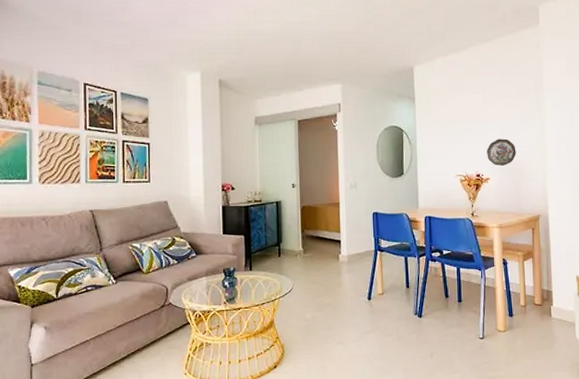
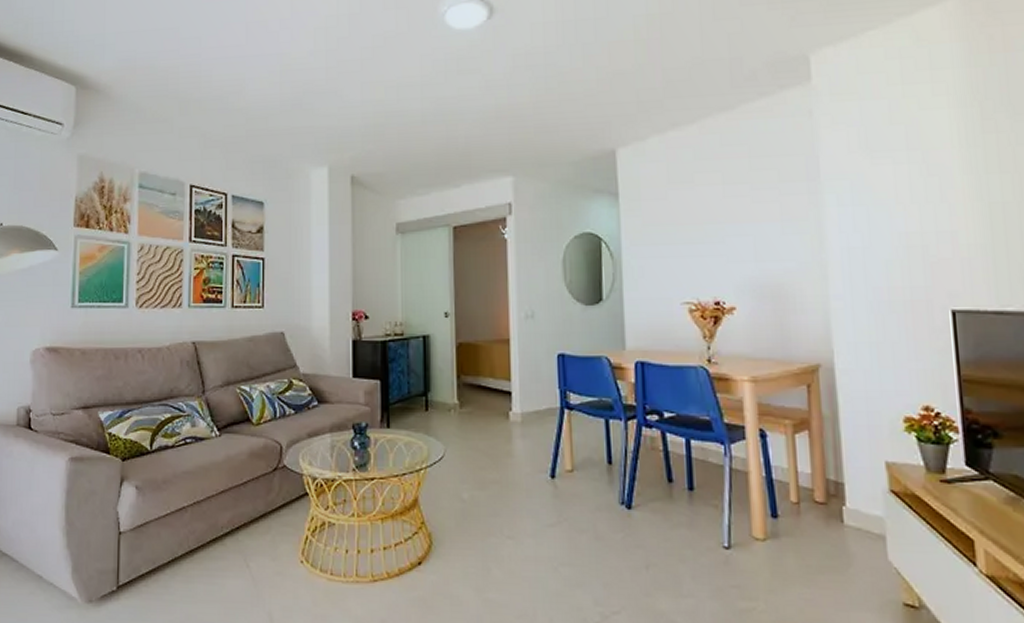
decorative plate: present [487,139,516,167] -> none [730,249,778,291]

